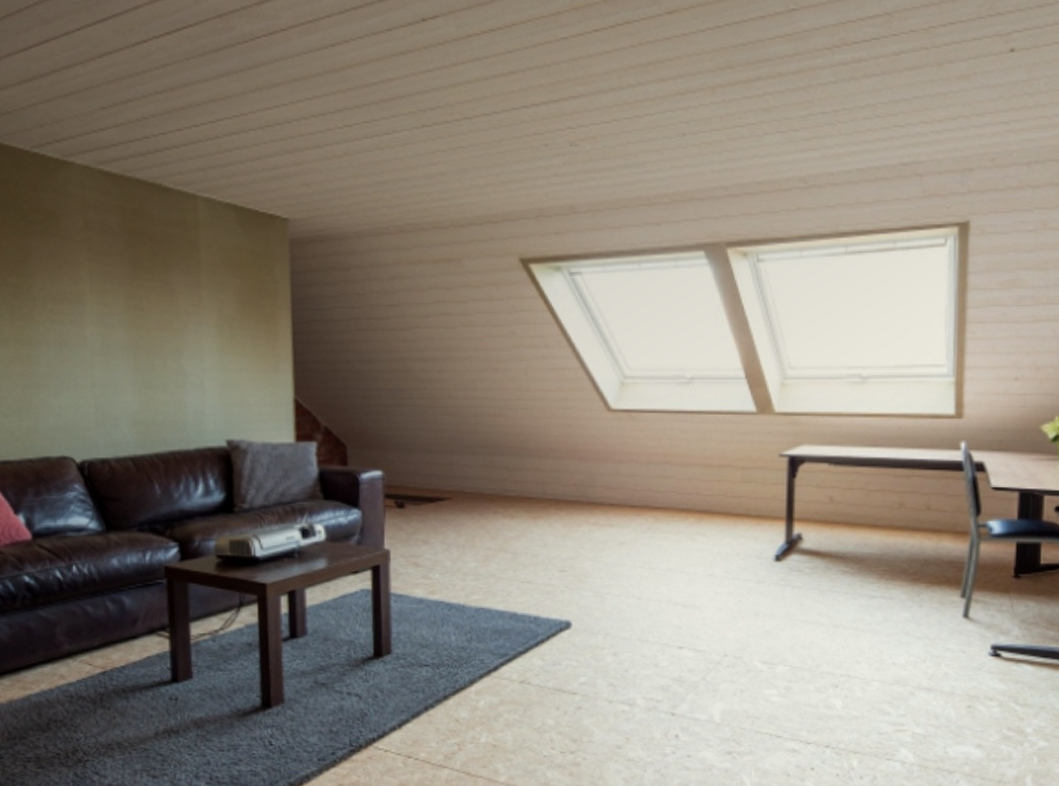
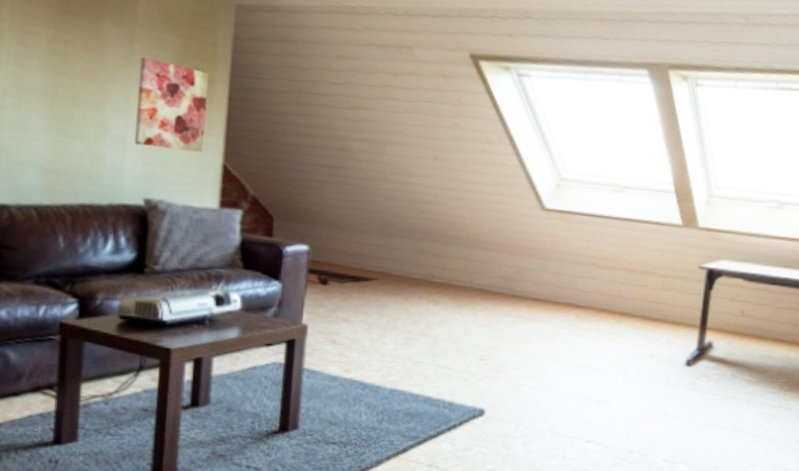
wall art: none [208,301,274,389] -> present [134,56,210,152]

